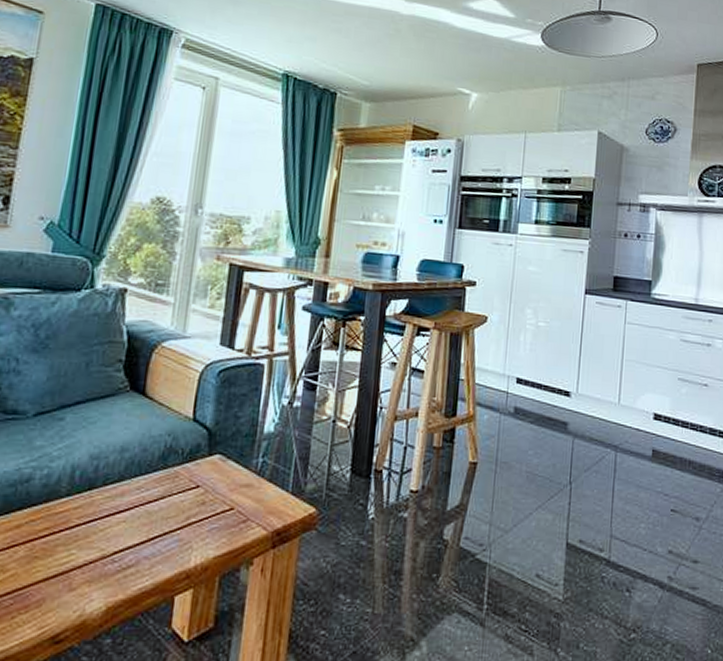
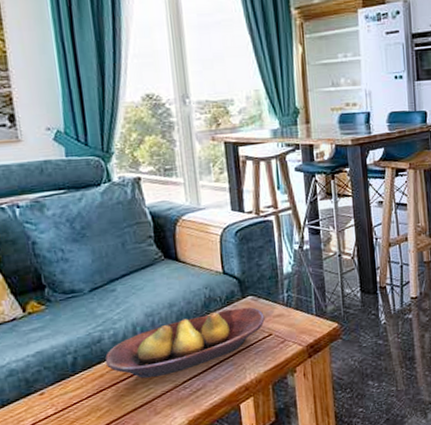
fruit bowl: none [28,467,230,541] -> present [105,307,265,379]

